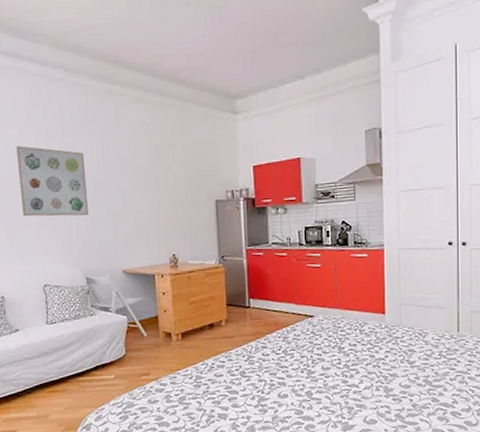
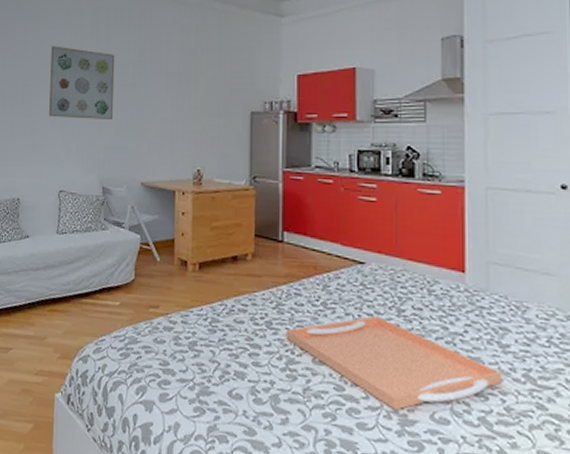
serving tray: none [256,355,410,420] -> present [285,316,502,410]

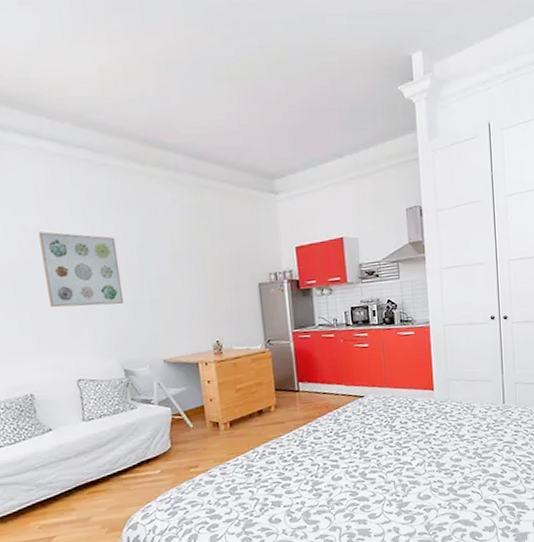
serving tray: present [285,316,502,410] -> none [309,434,461,499]

